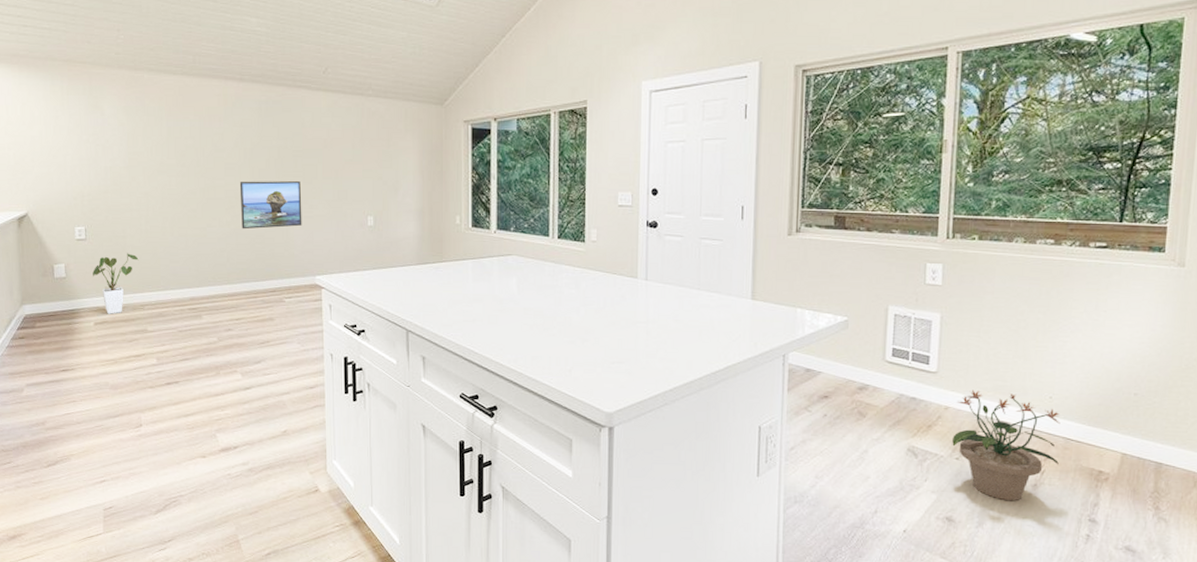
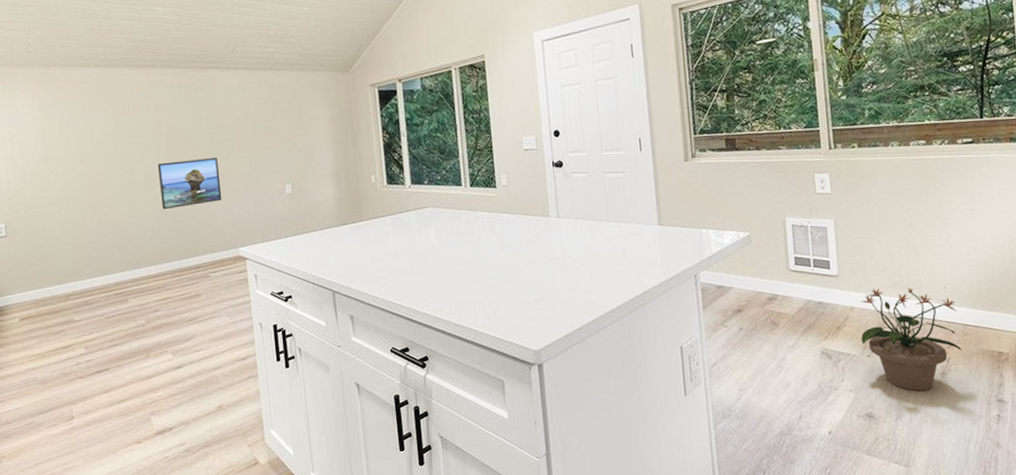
house plant: present [93,253,139,314] -> none [15,245,61,309]

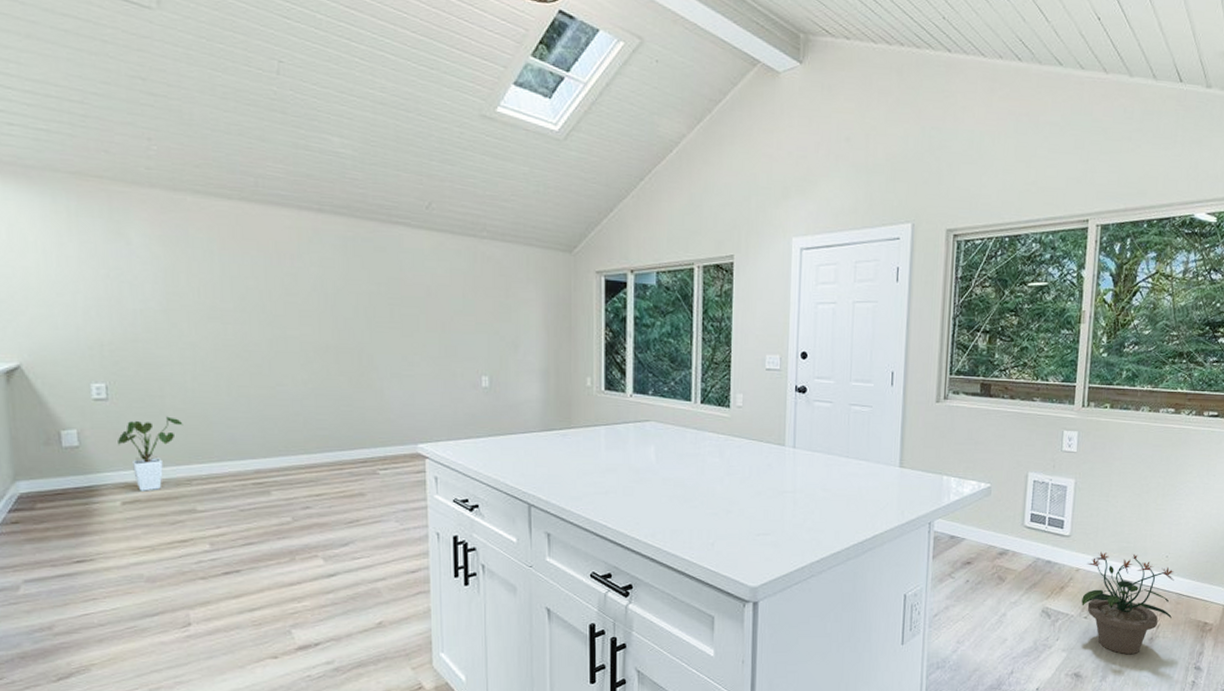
house plant: none [15,245,61,309] -> present [118,416,183,491]
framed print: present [157,158,222,210] -> none [319,332,401,389]

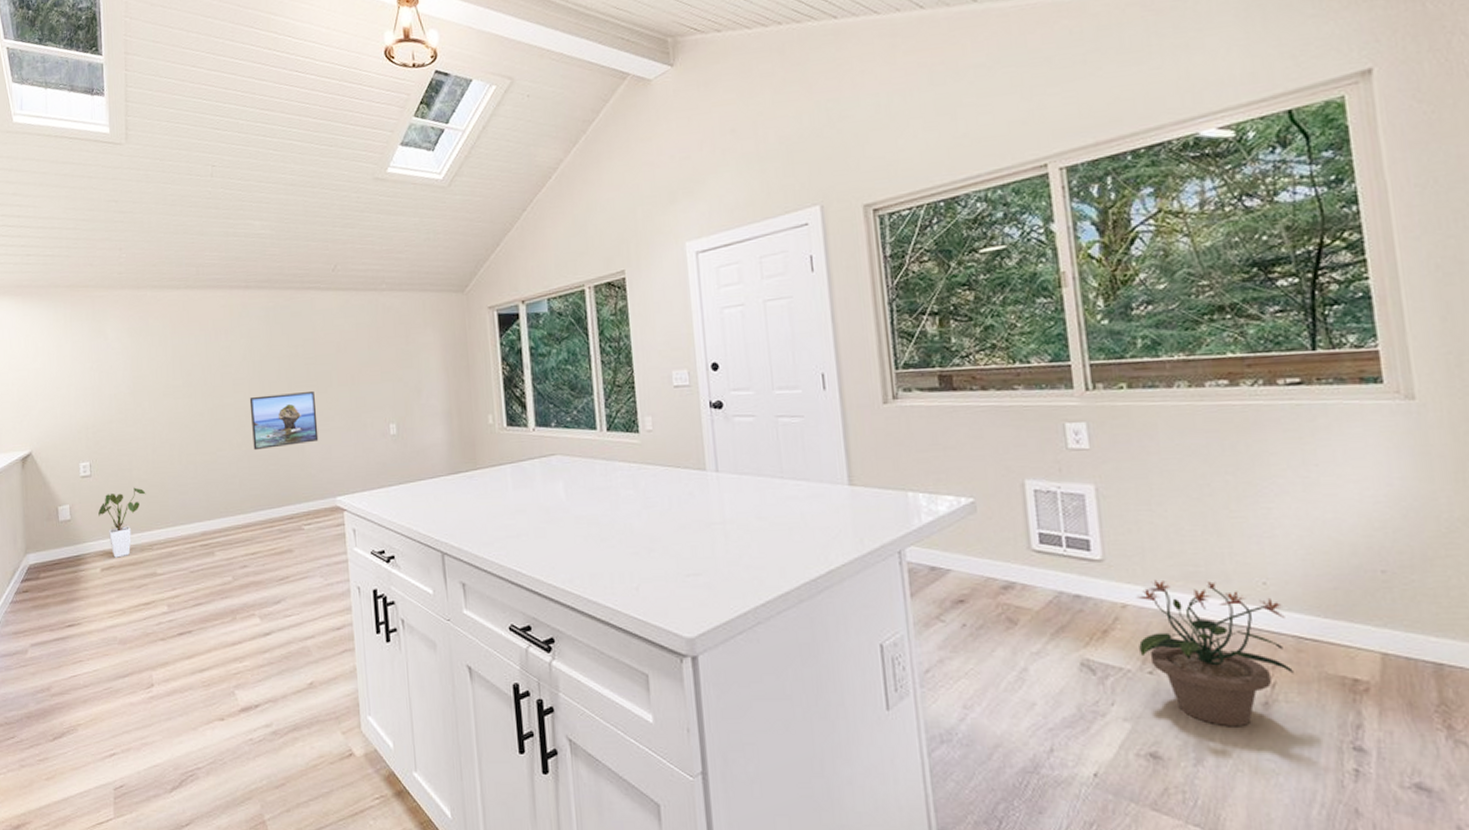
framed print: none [319,332,401,389] -> present [249,392,319,451]

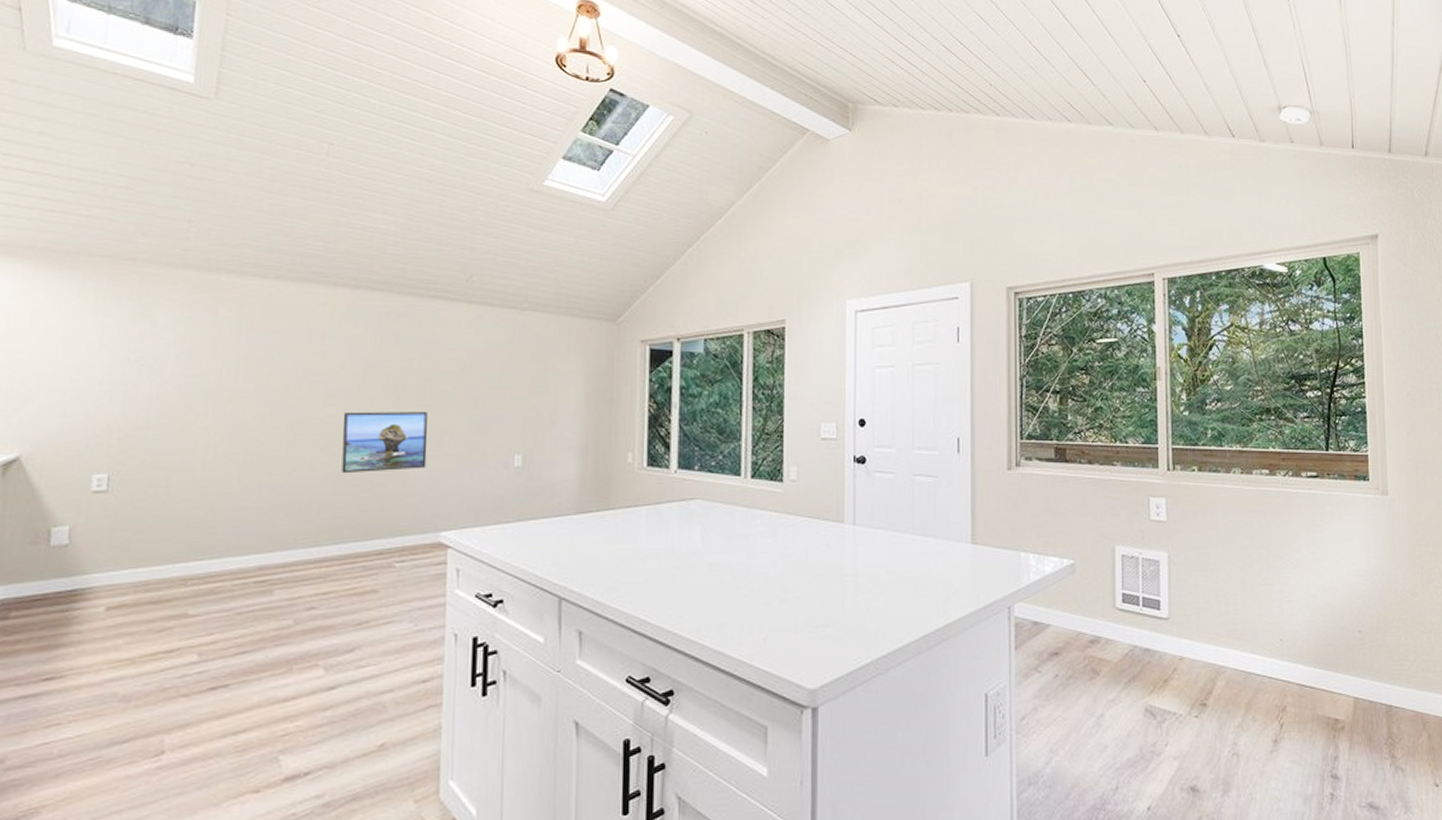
house plant: present [98,487,146,558] -> none [112,508,186,594]
potted plant: present [1136,579,1294,727] -> none [1190,636,1296,762]

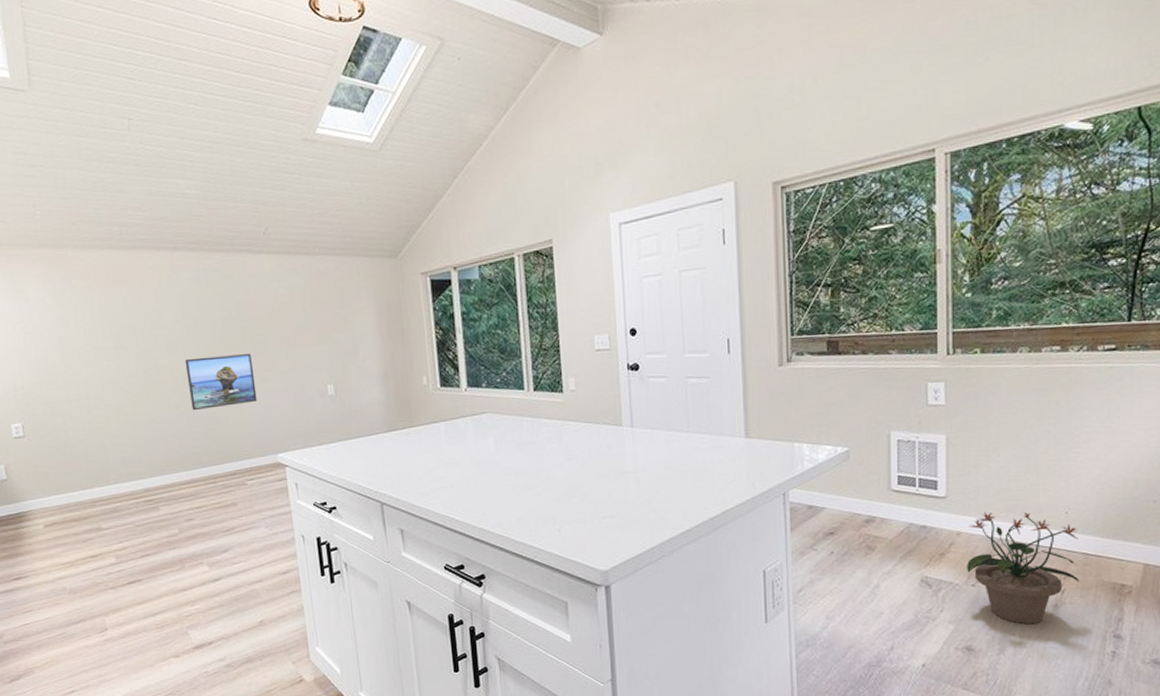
potted plant: none [1190,636,1296,762] -> present [967,512,1079,625]

